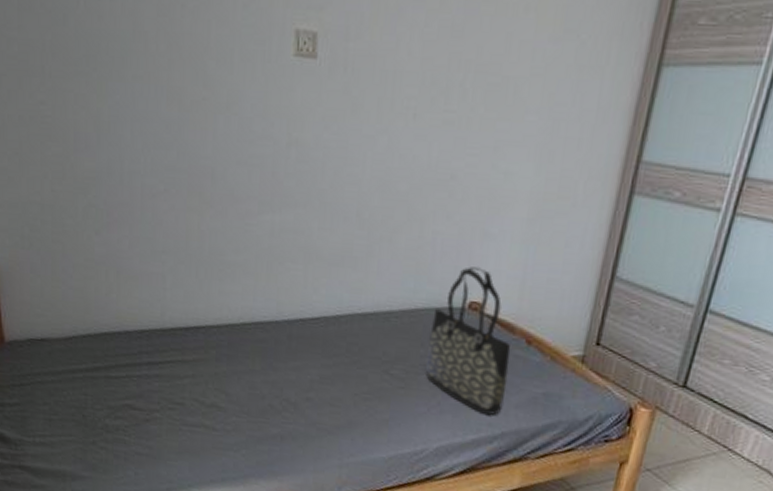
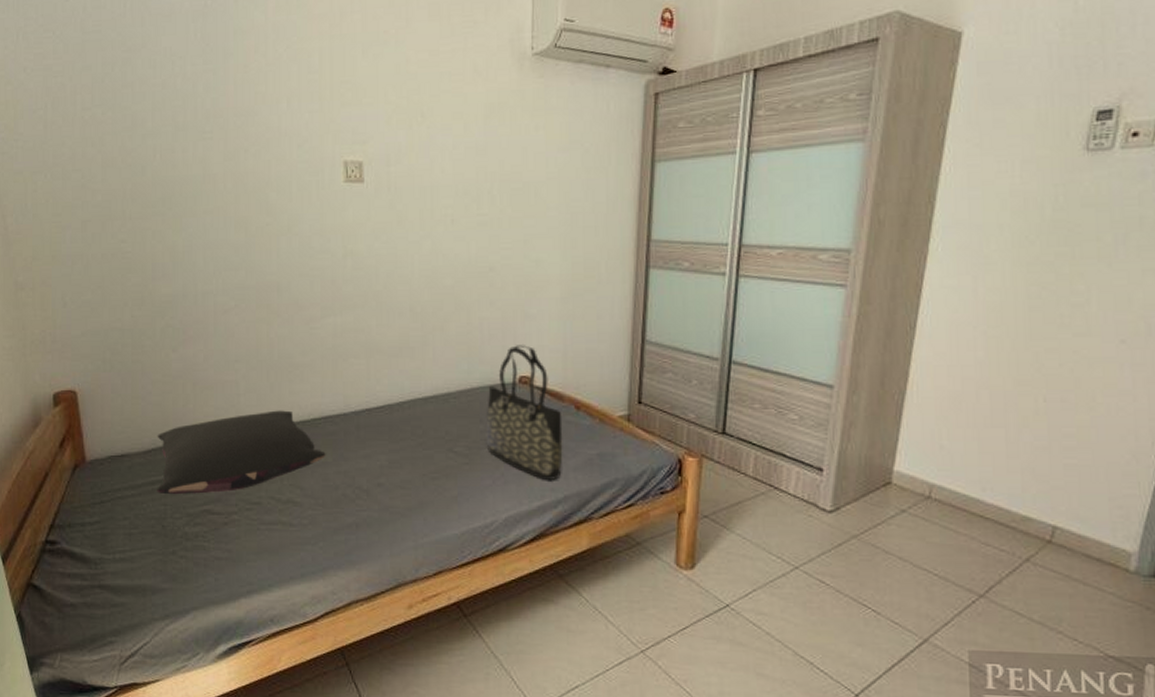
pillow: none [77,309,254,389] -> present [157,410,326,495]

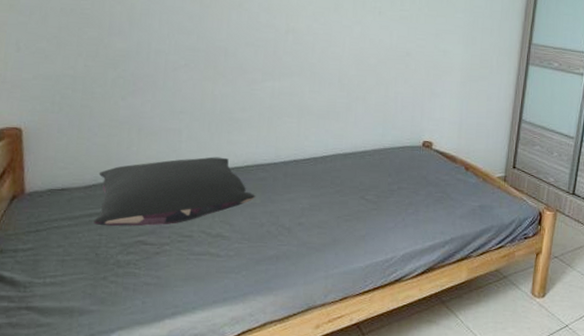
tote bag: present [486,345,563,480] -> none [392,116,455,225]

